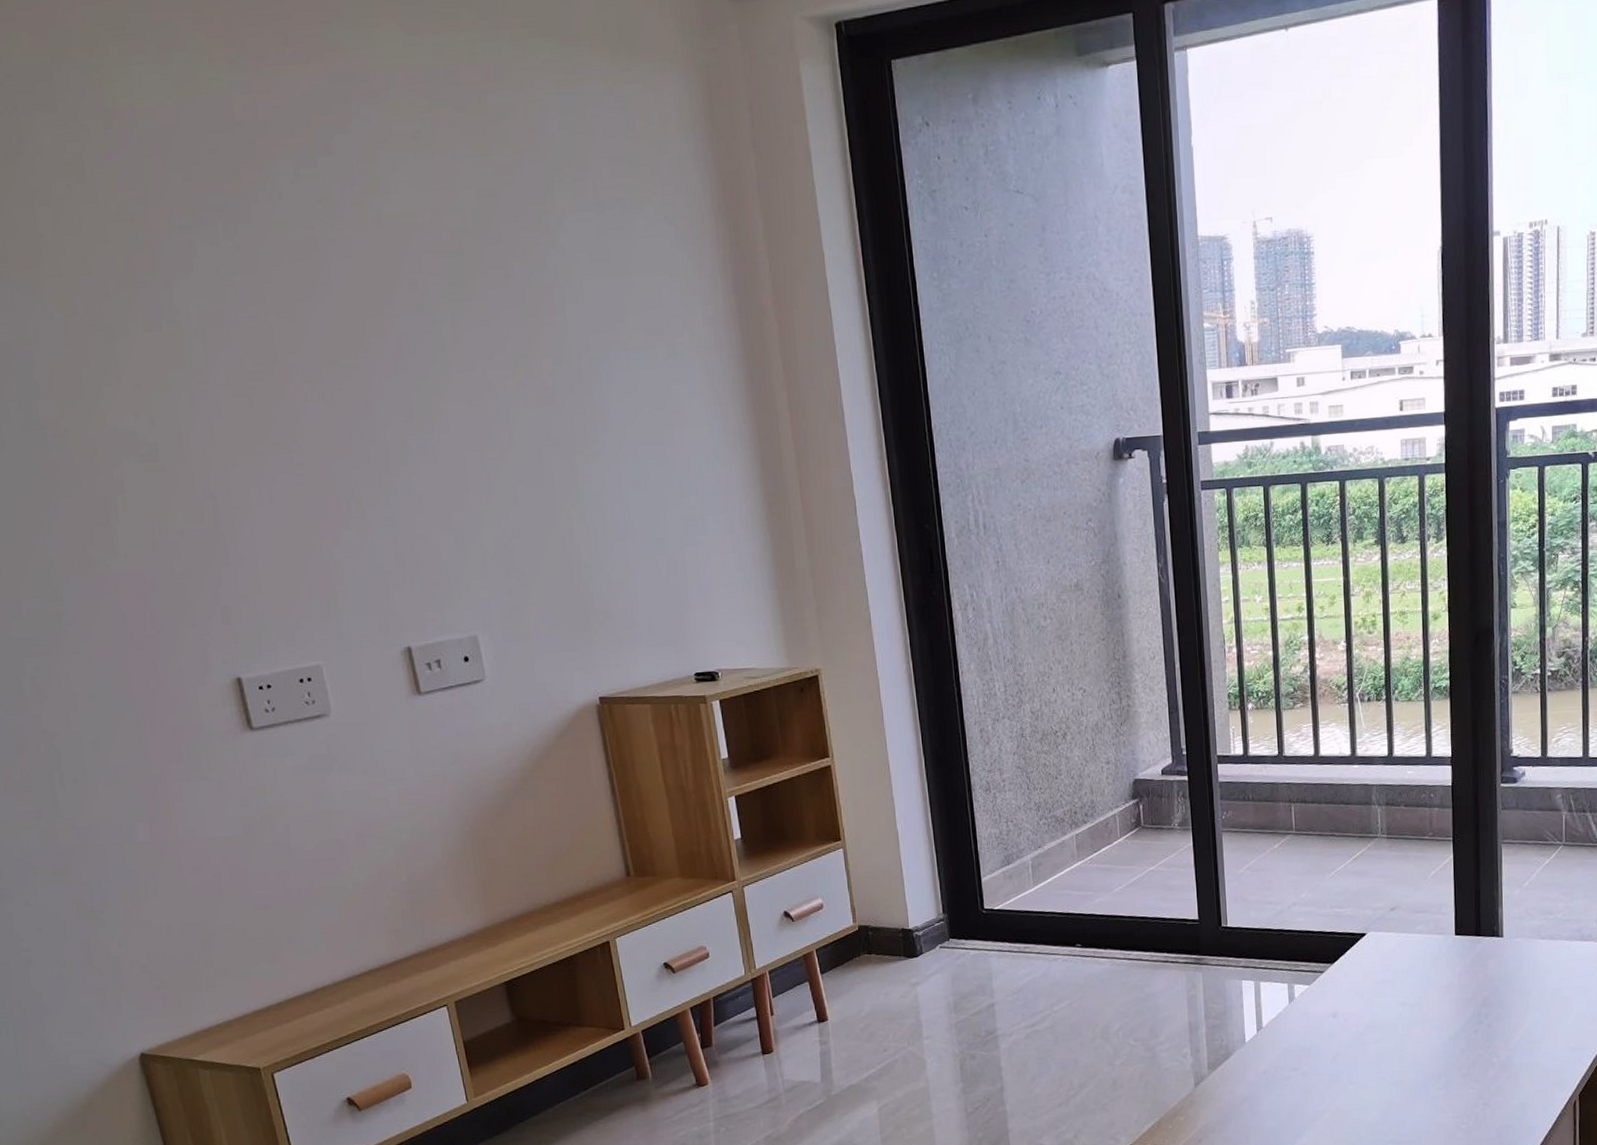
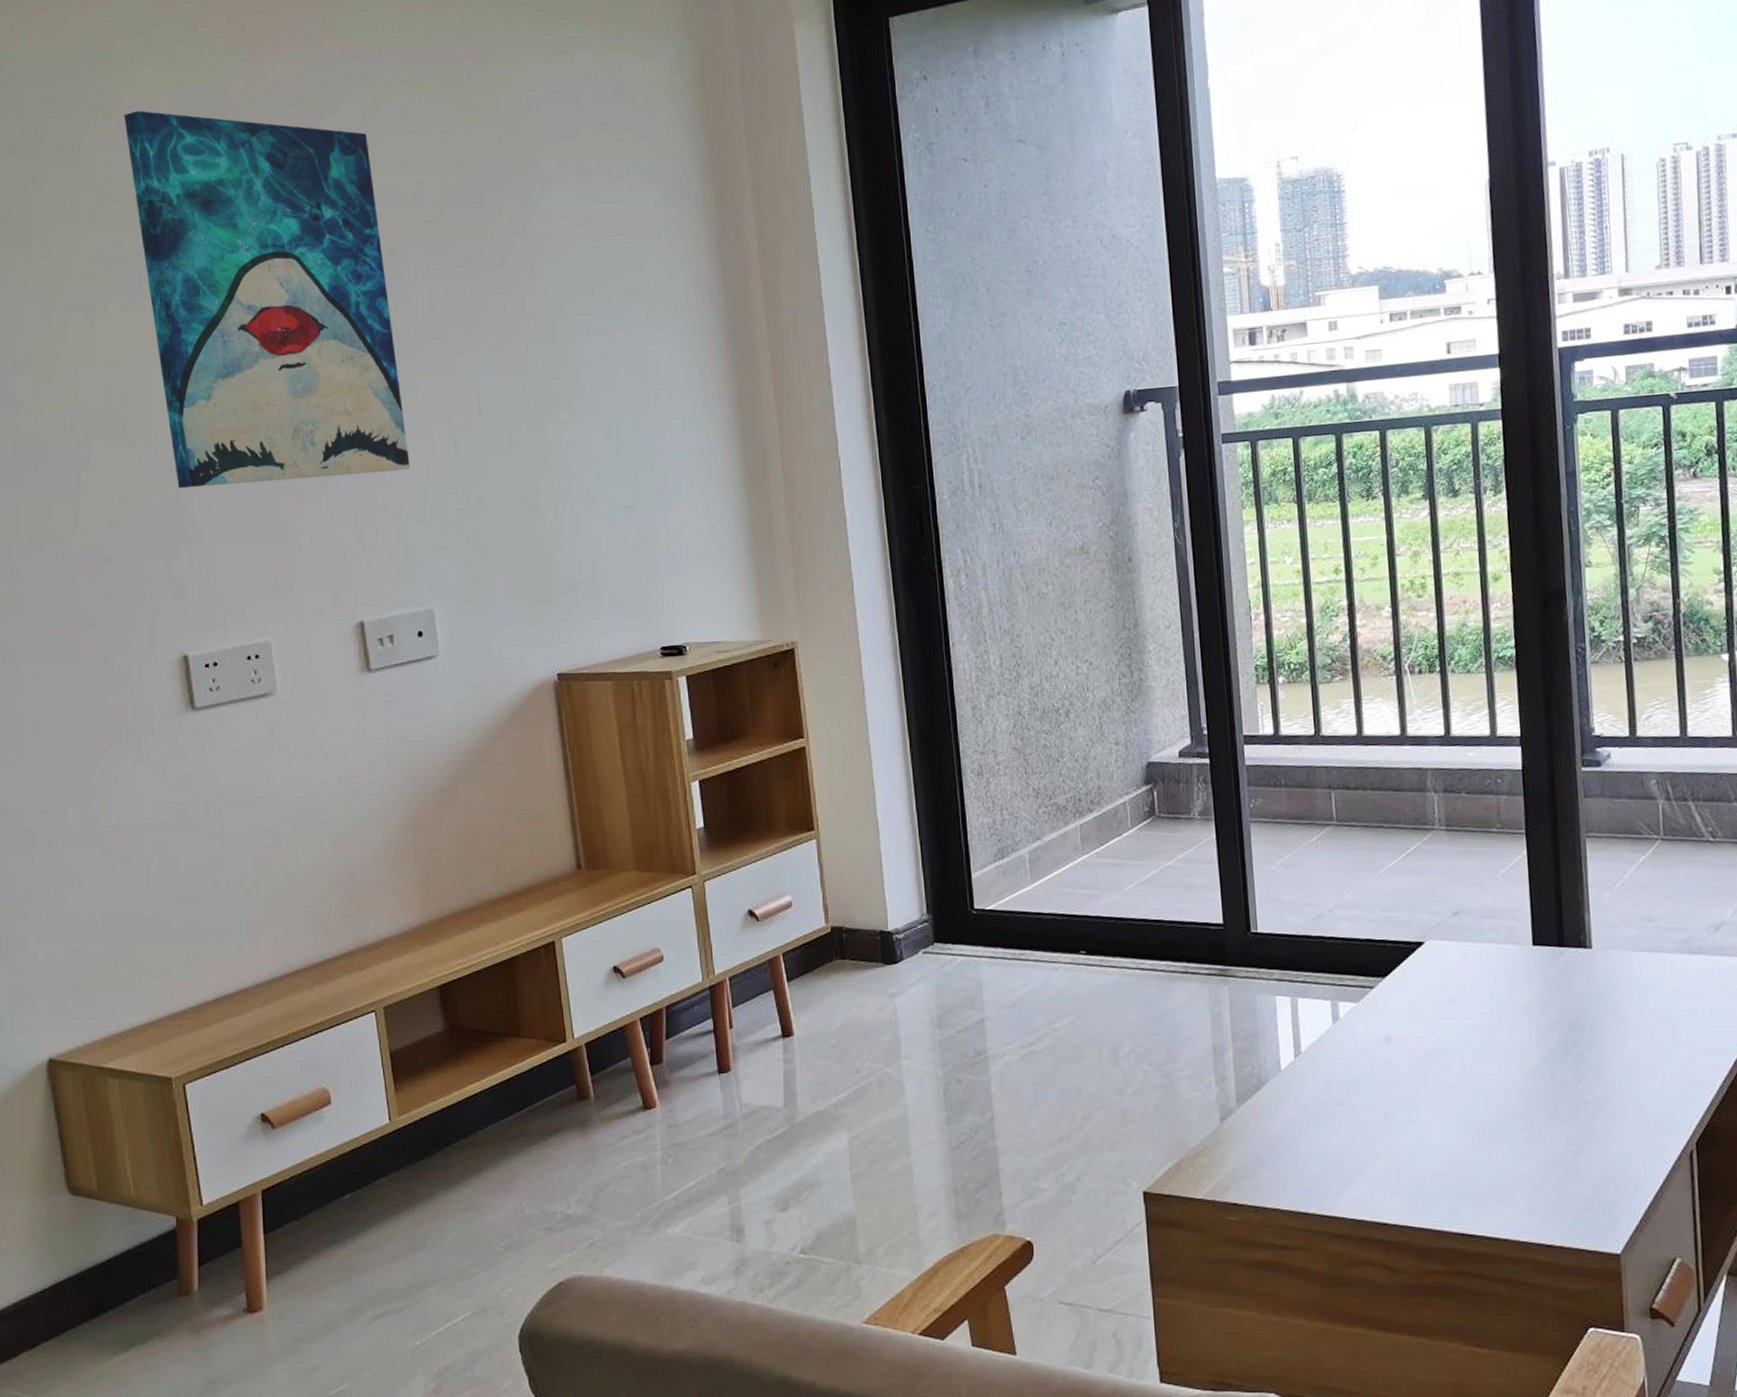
wall art: none [125,122,446,515] -> present [124,110,410,489]

